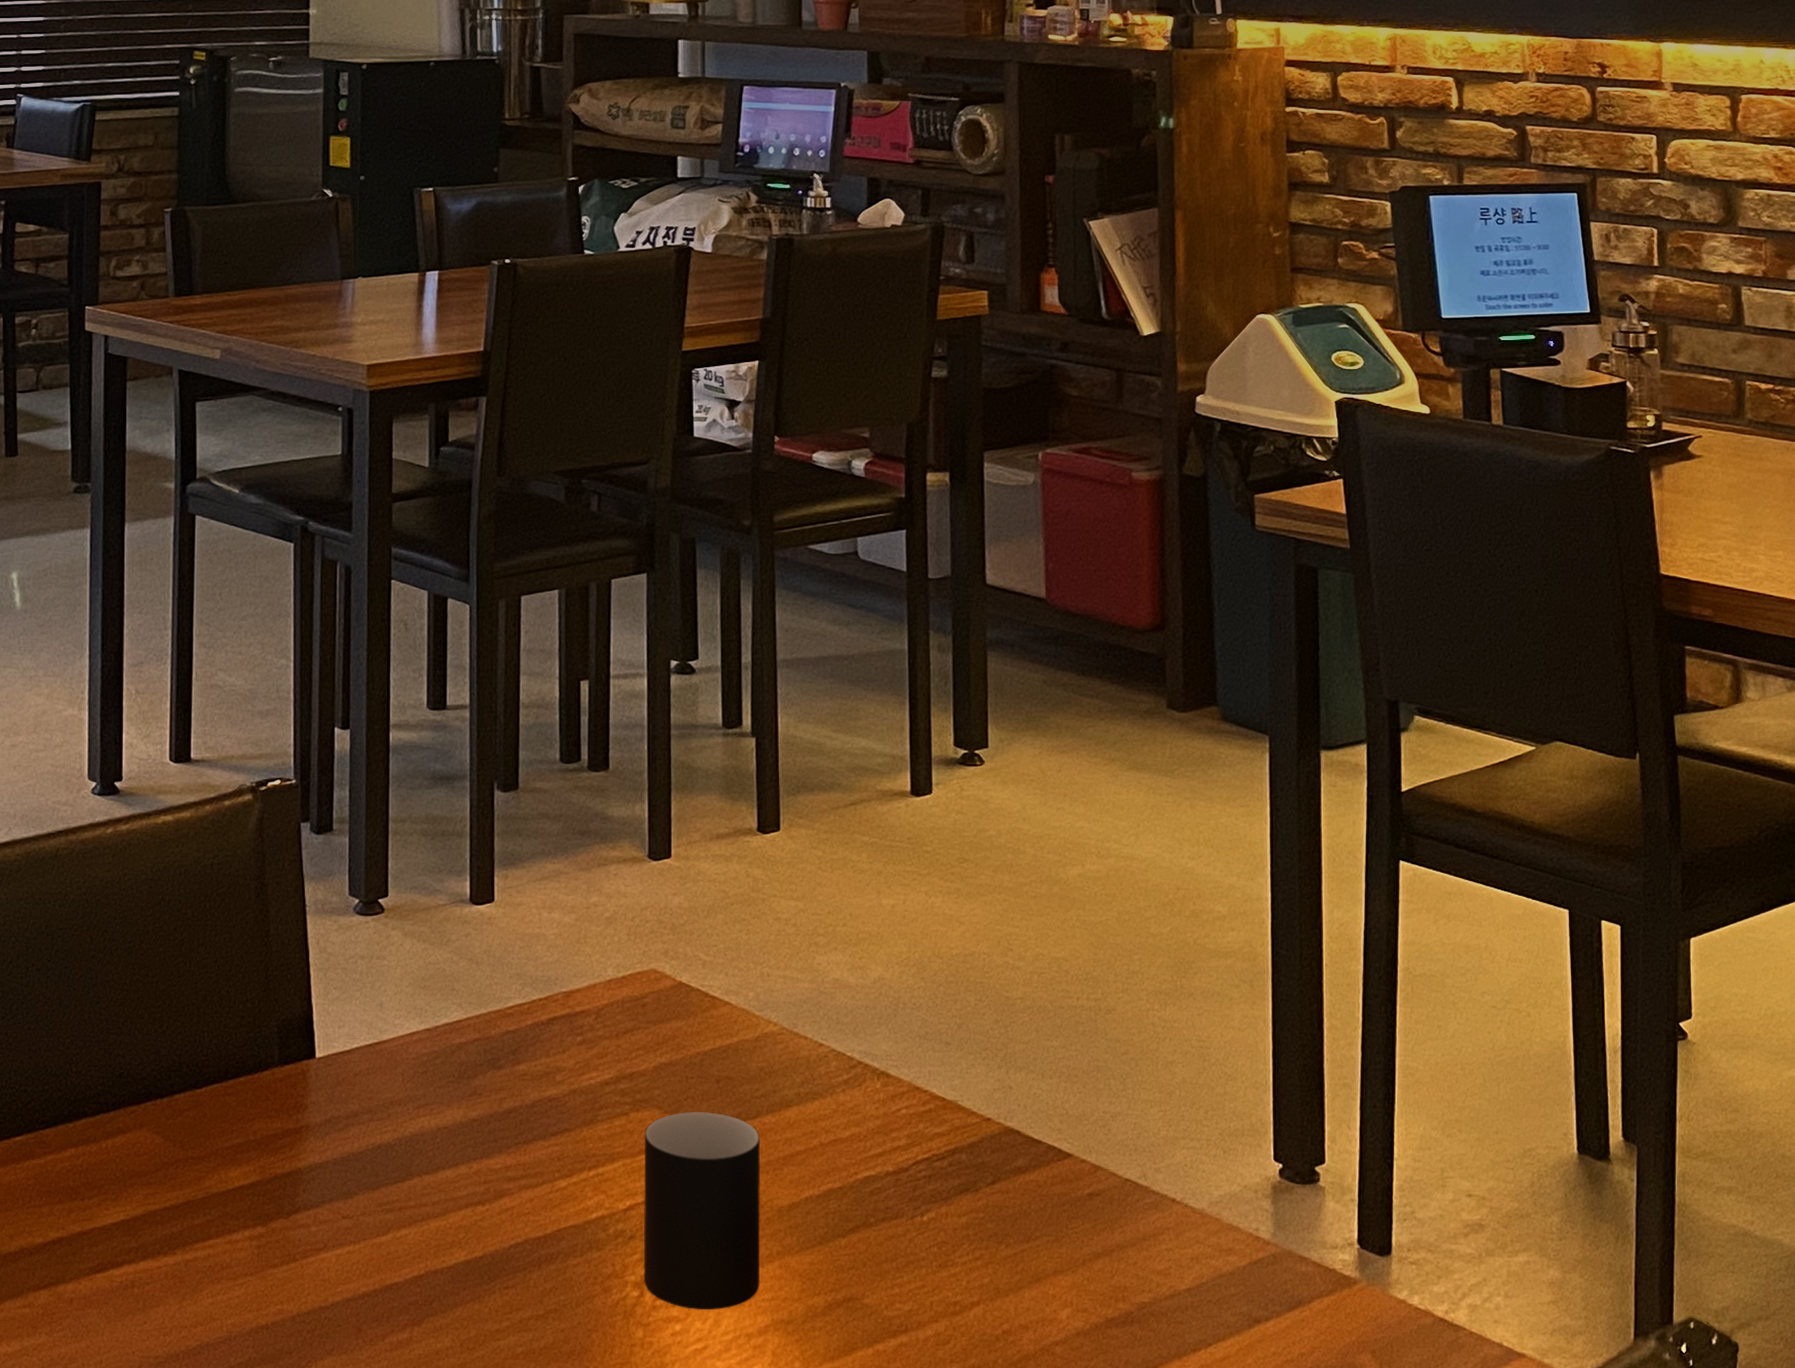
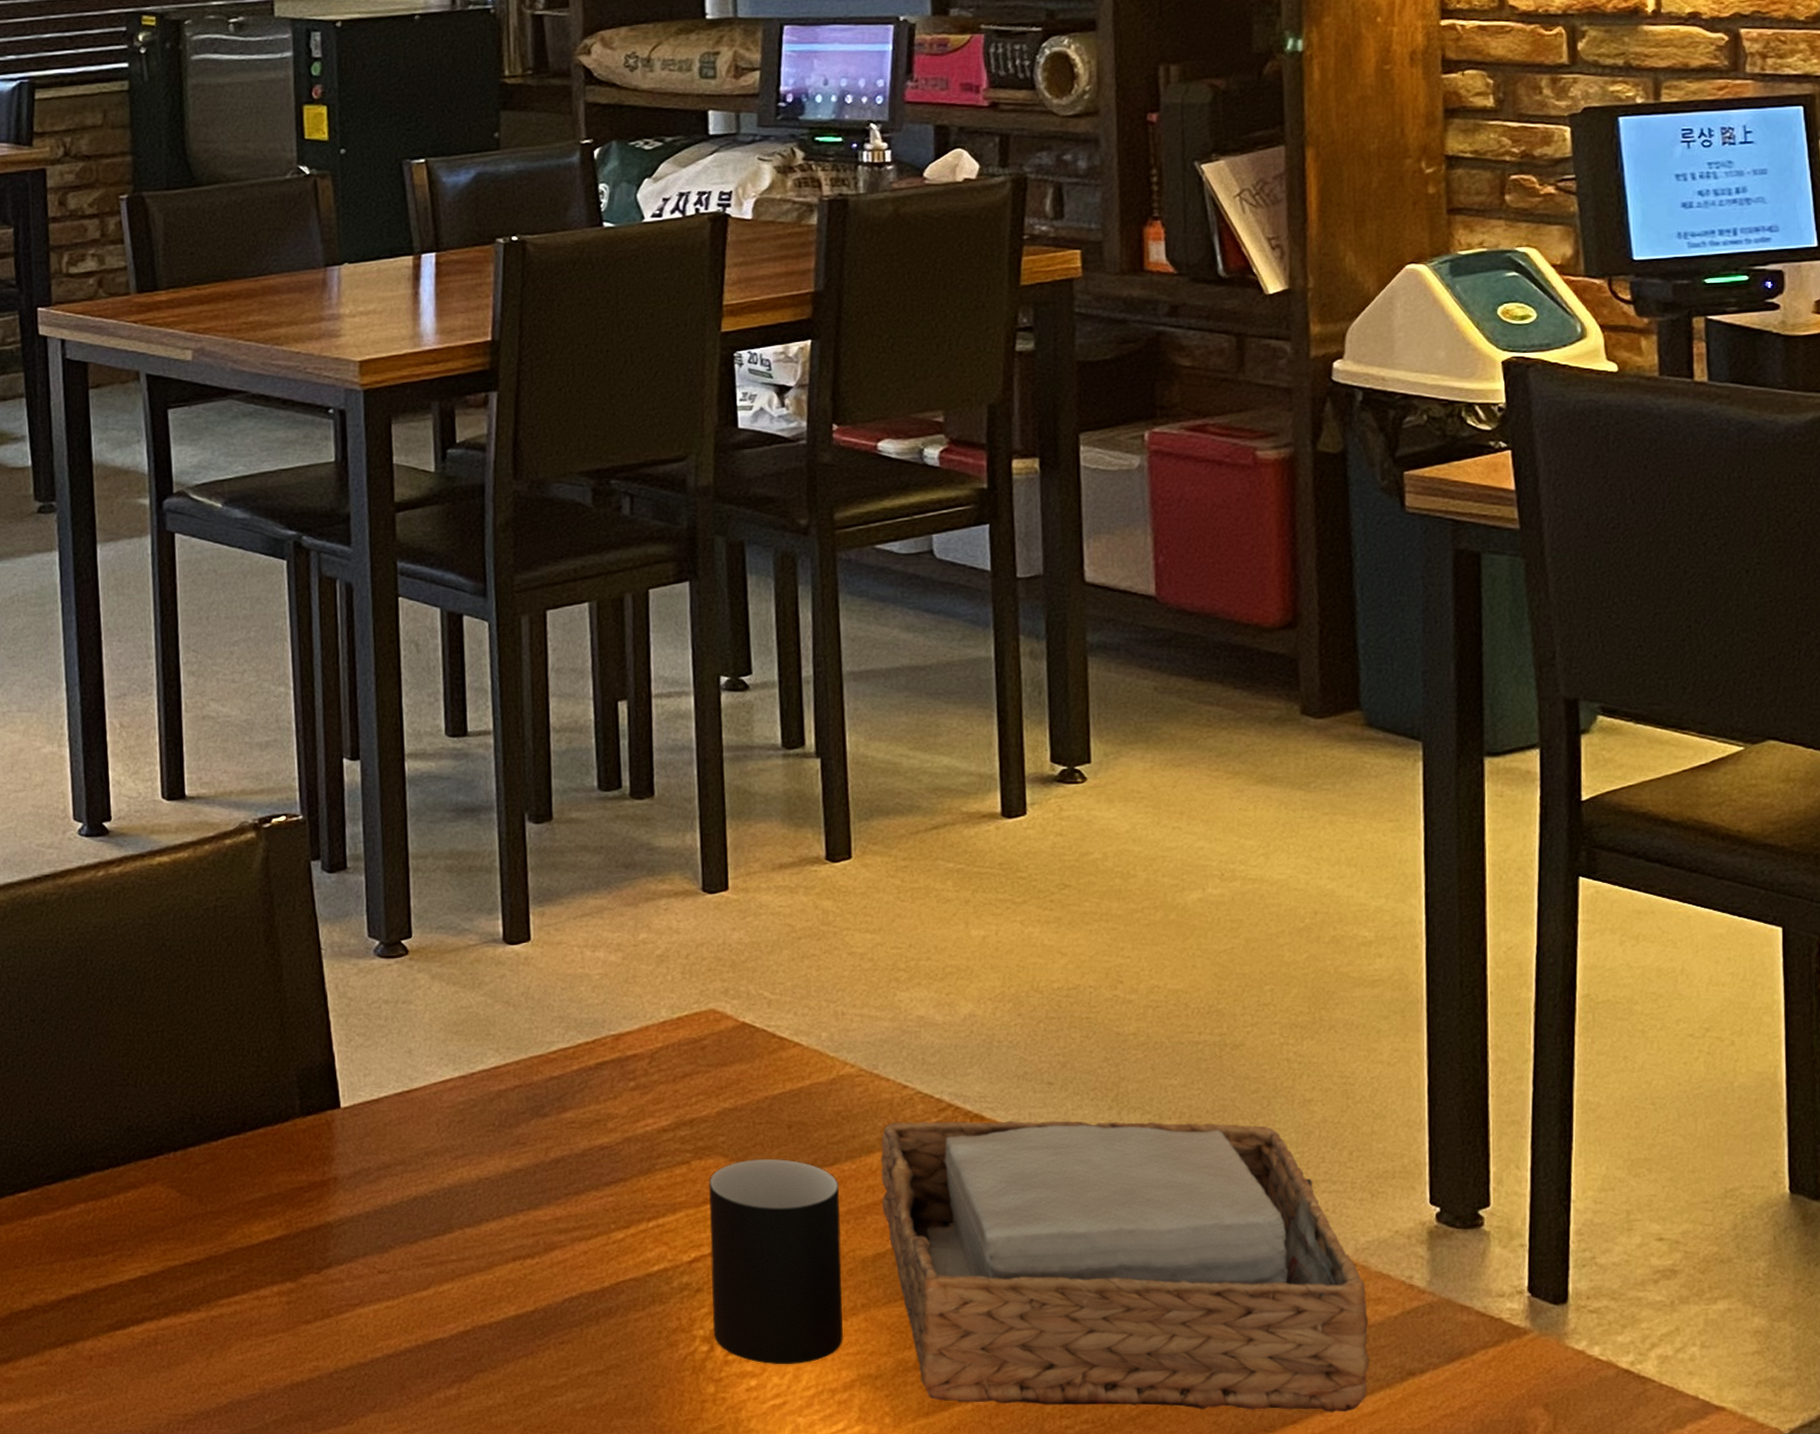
napkin holder: none [798,1078,1221,1358] -> present [880,1121,1370,1412]

